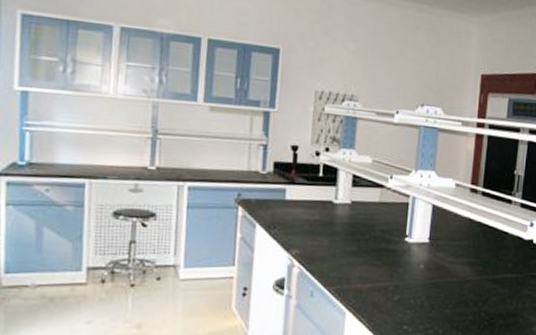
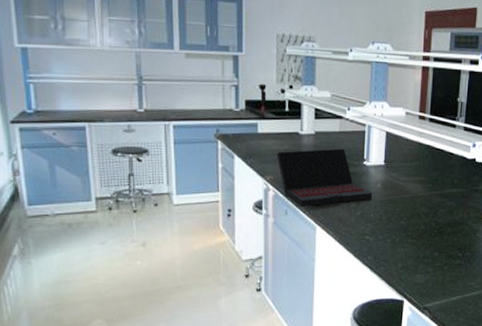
laptop: none [305,221,414,289] -> present [276,148,373,208]

